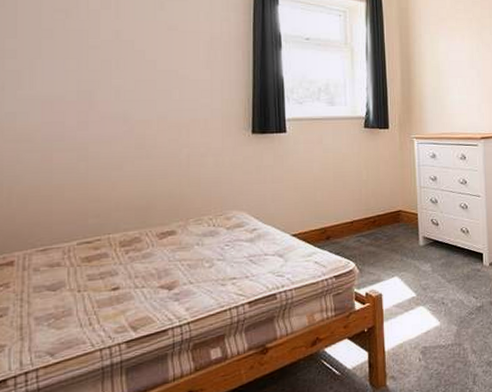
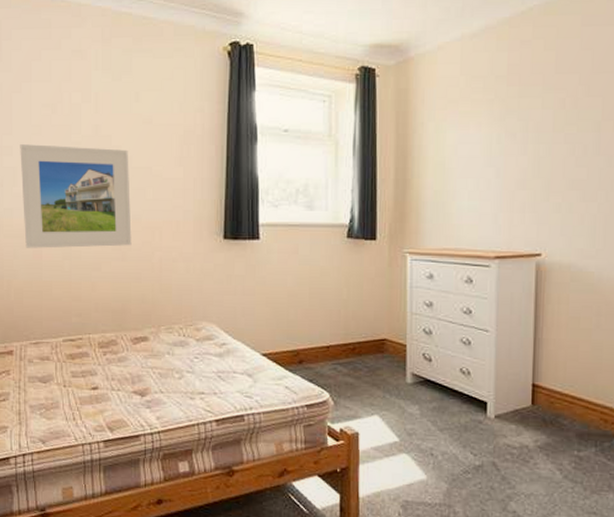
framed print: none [26,48,157,152] -> present [20,144,132,248]

